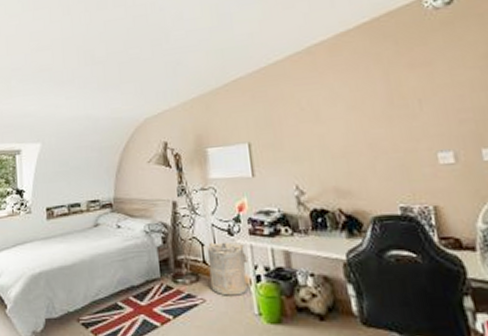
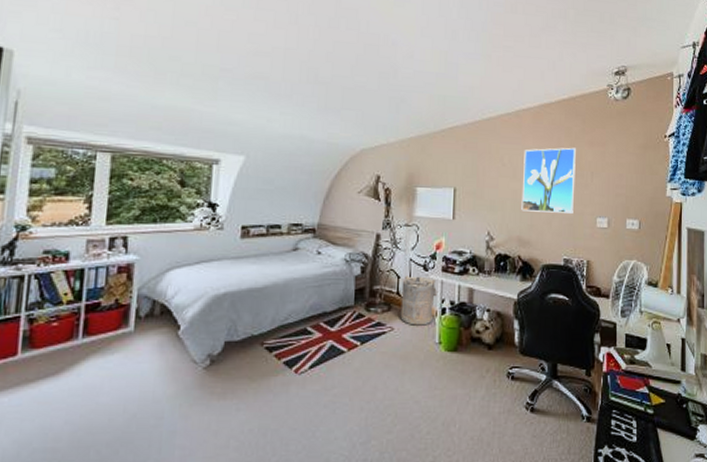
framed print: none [324,74,403,157] -> present [521,147,576,214]

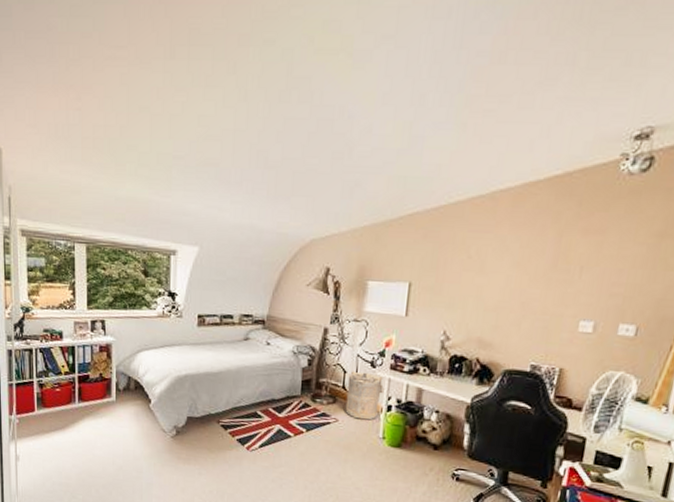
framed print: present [521,147,576,214] -> none [485,236,564,315]

